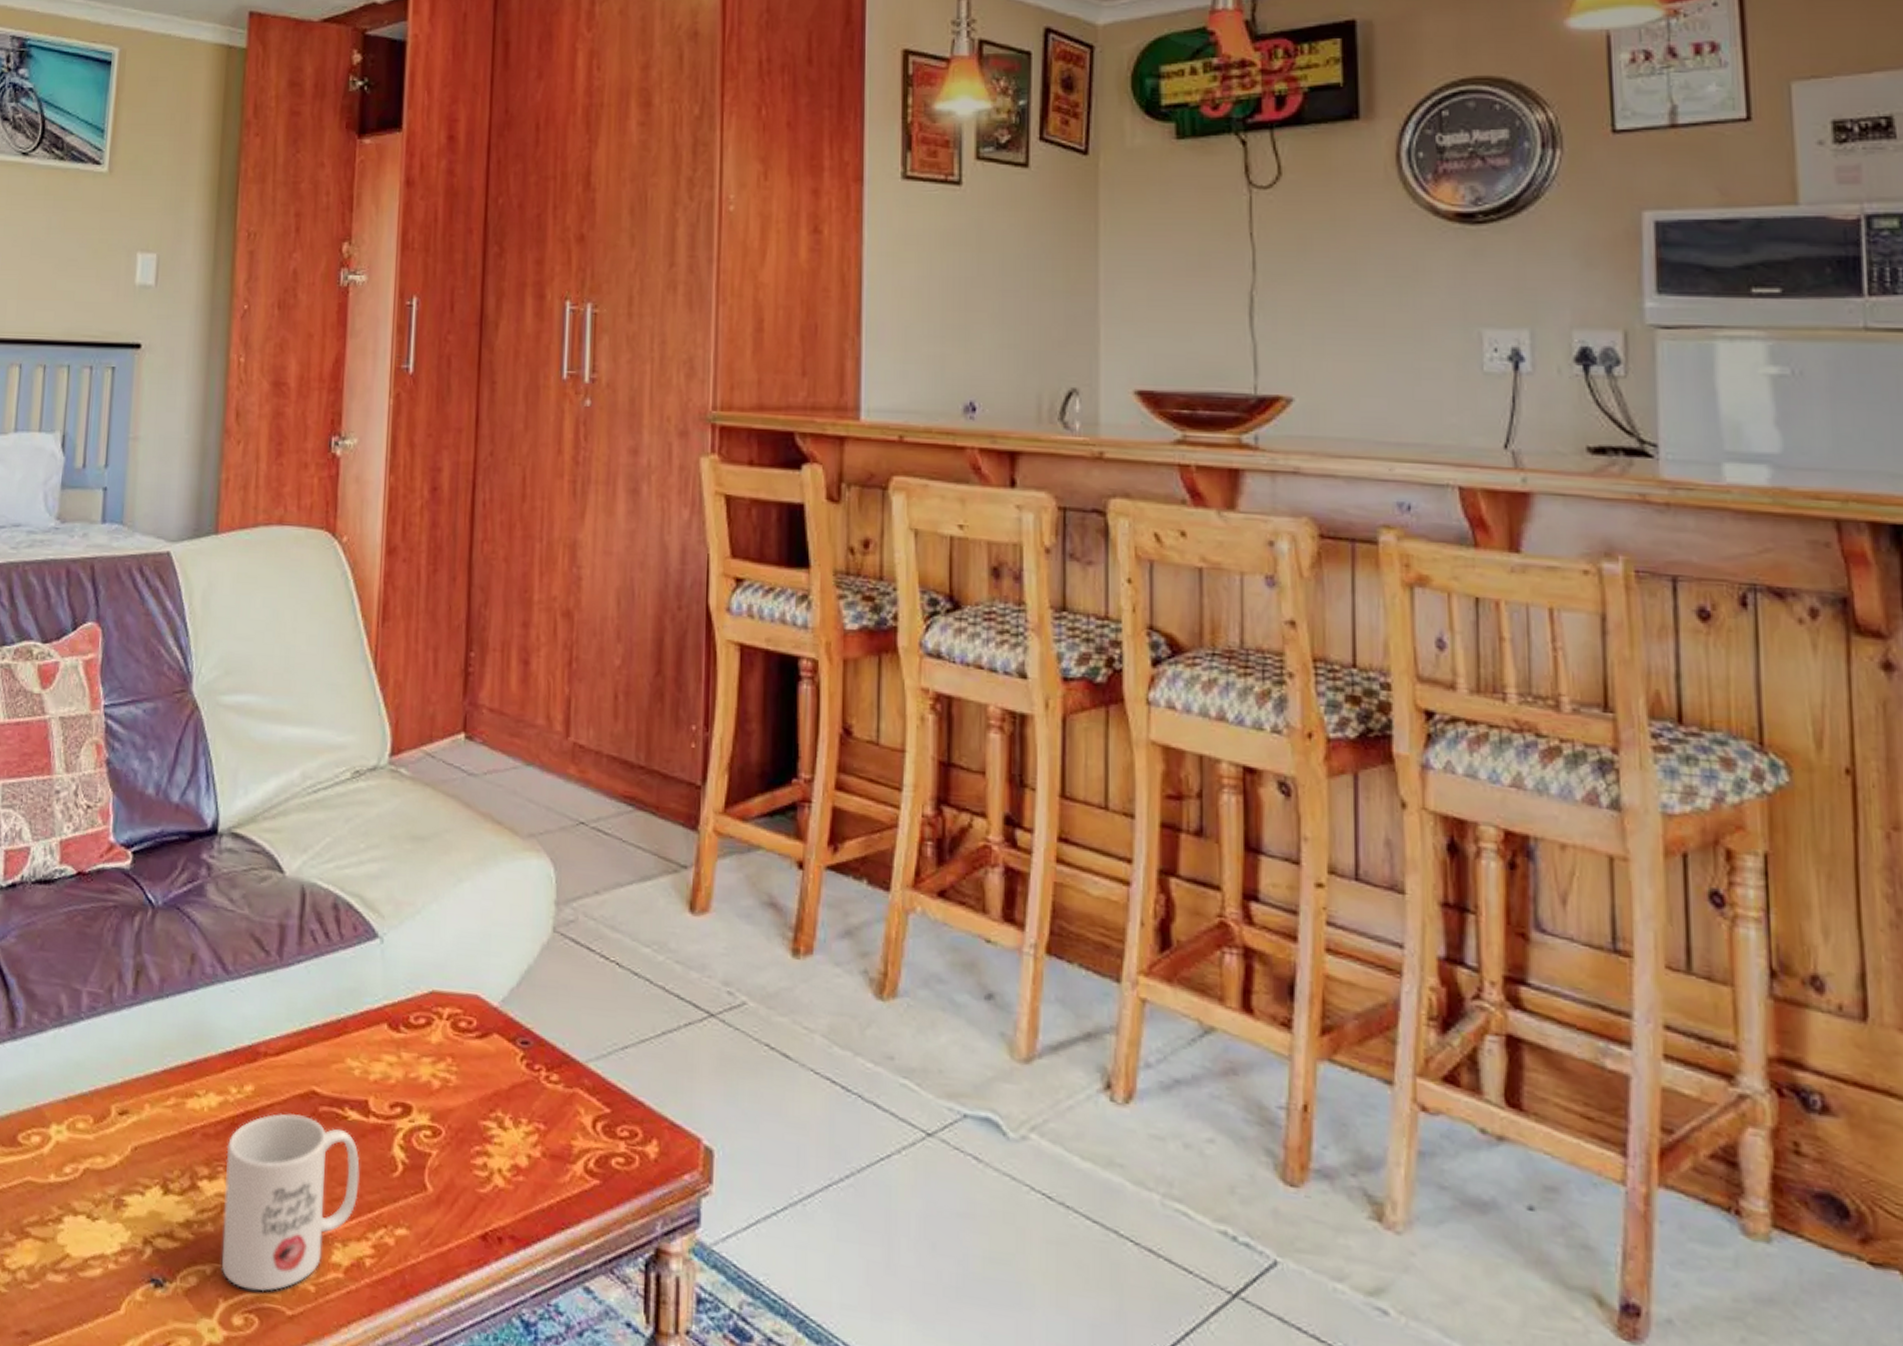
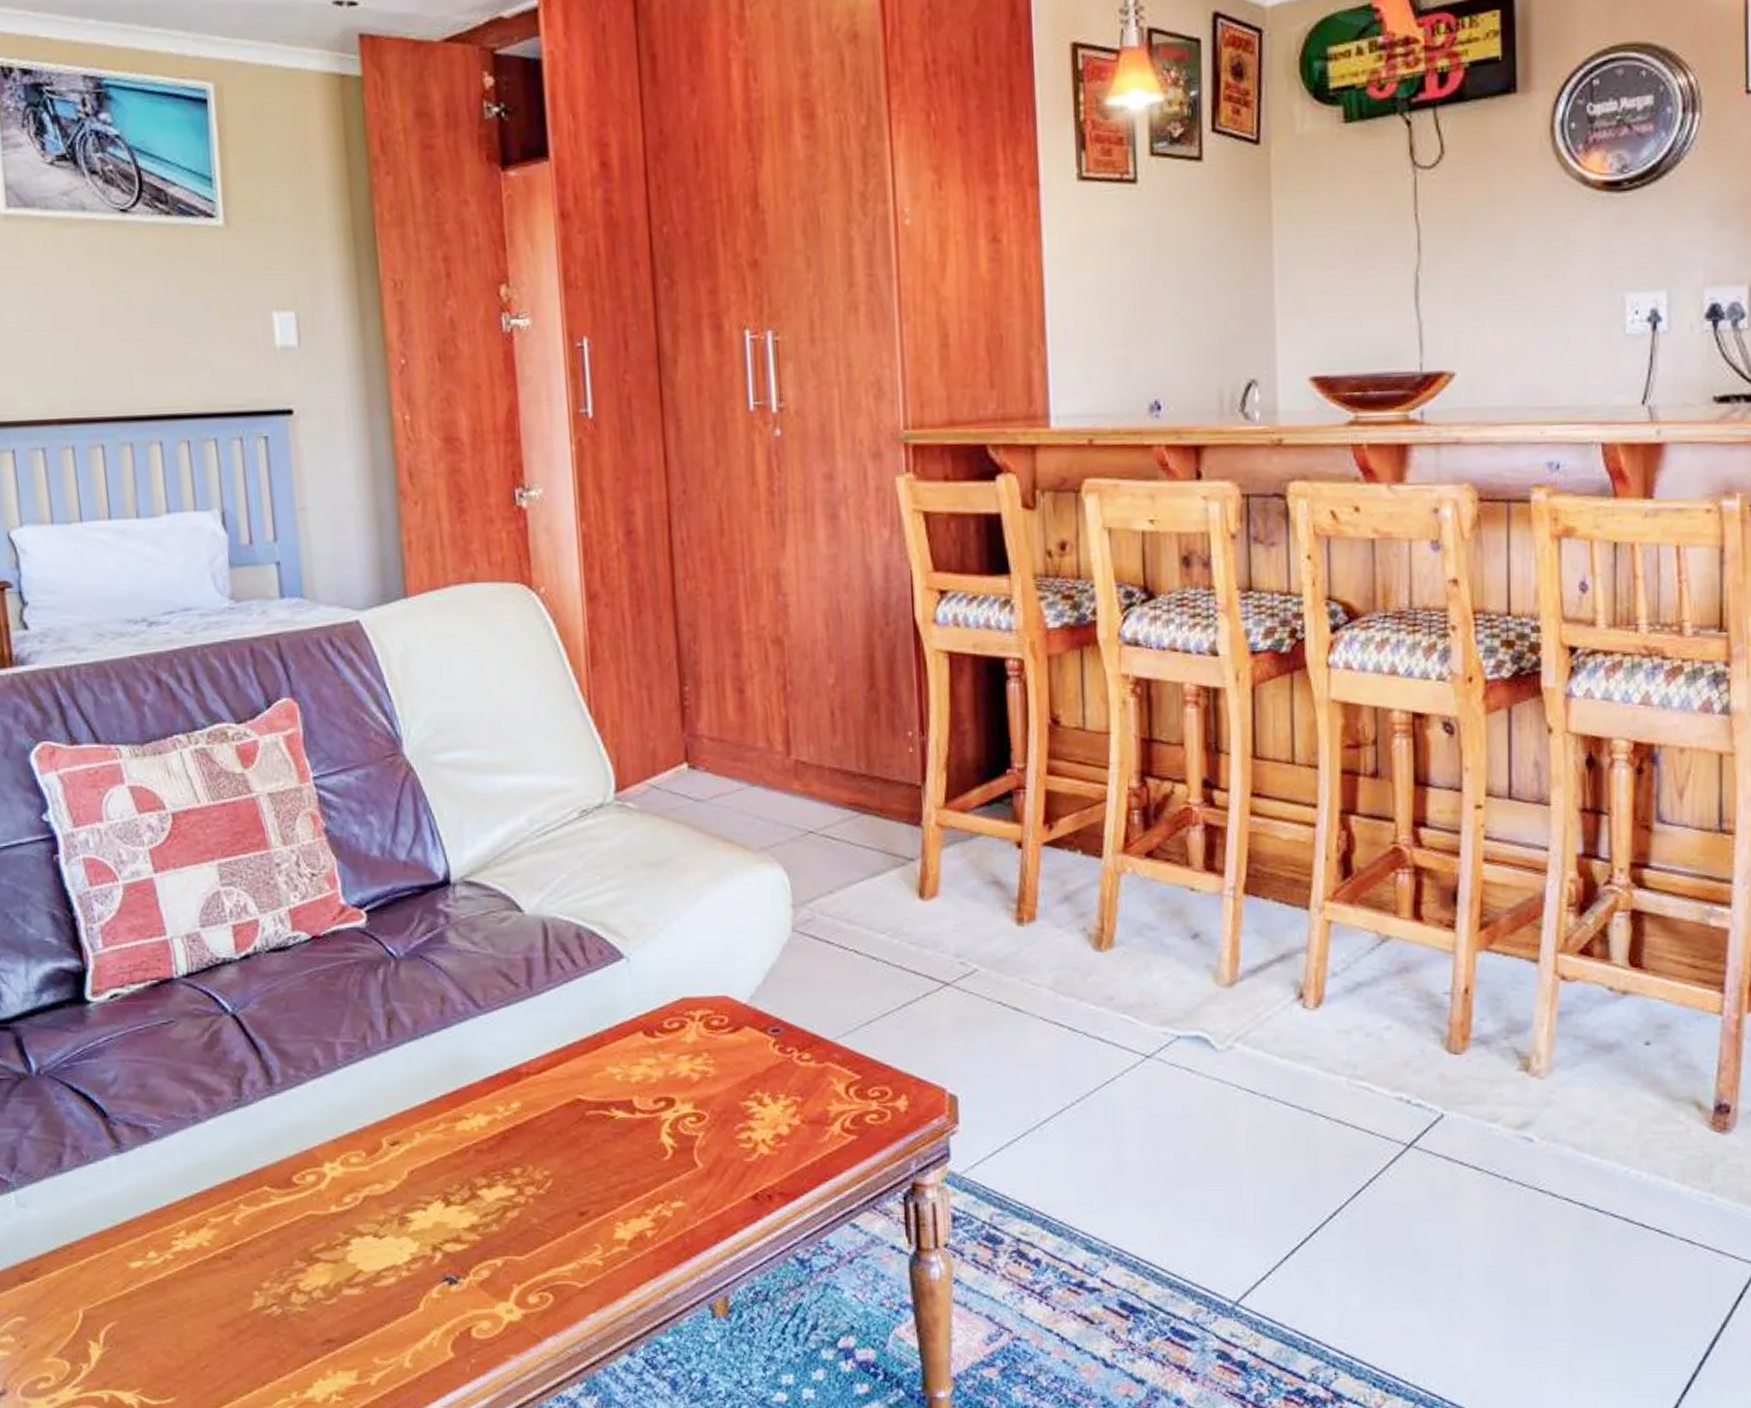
mug: present [221,1113,360,1292] -> none [501,1121,633,1273]

